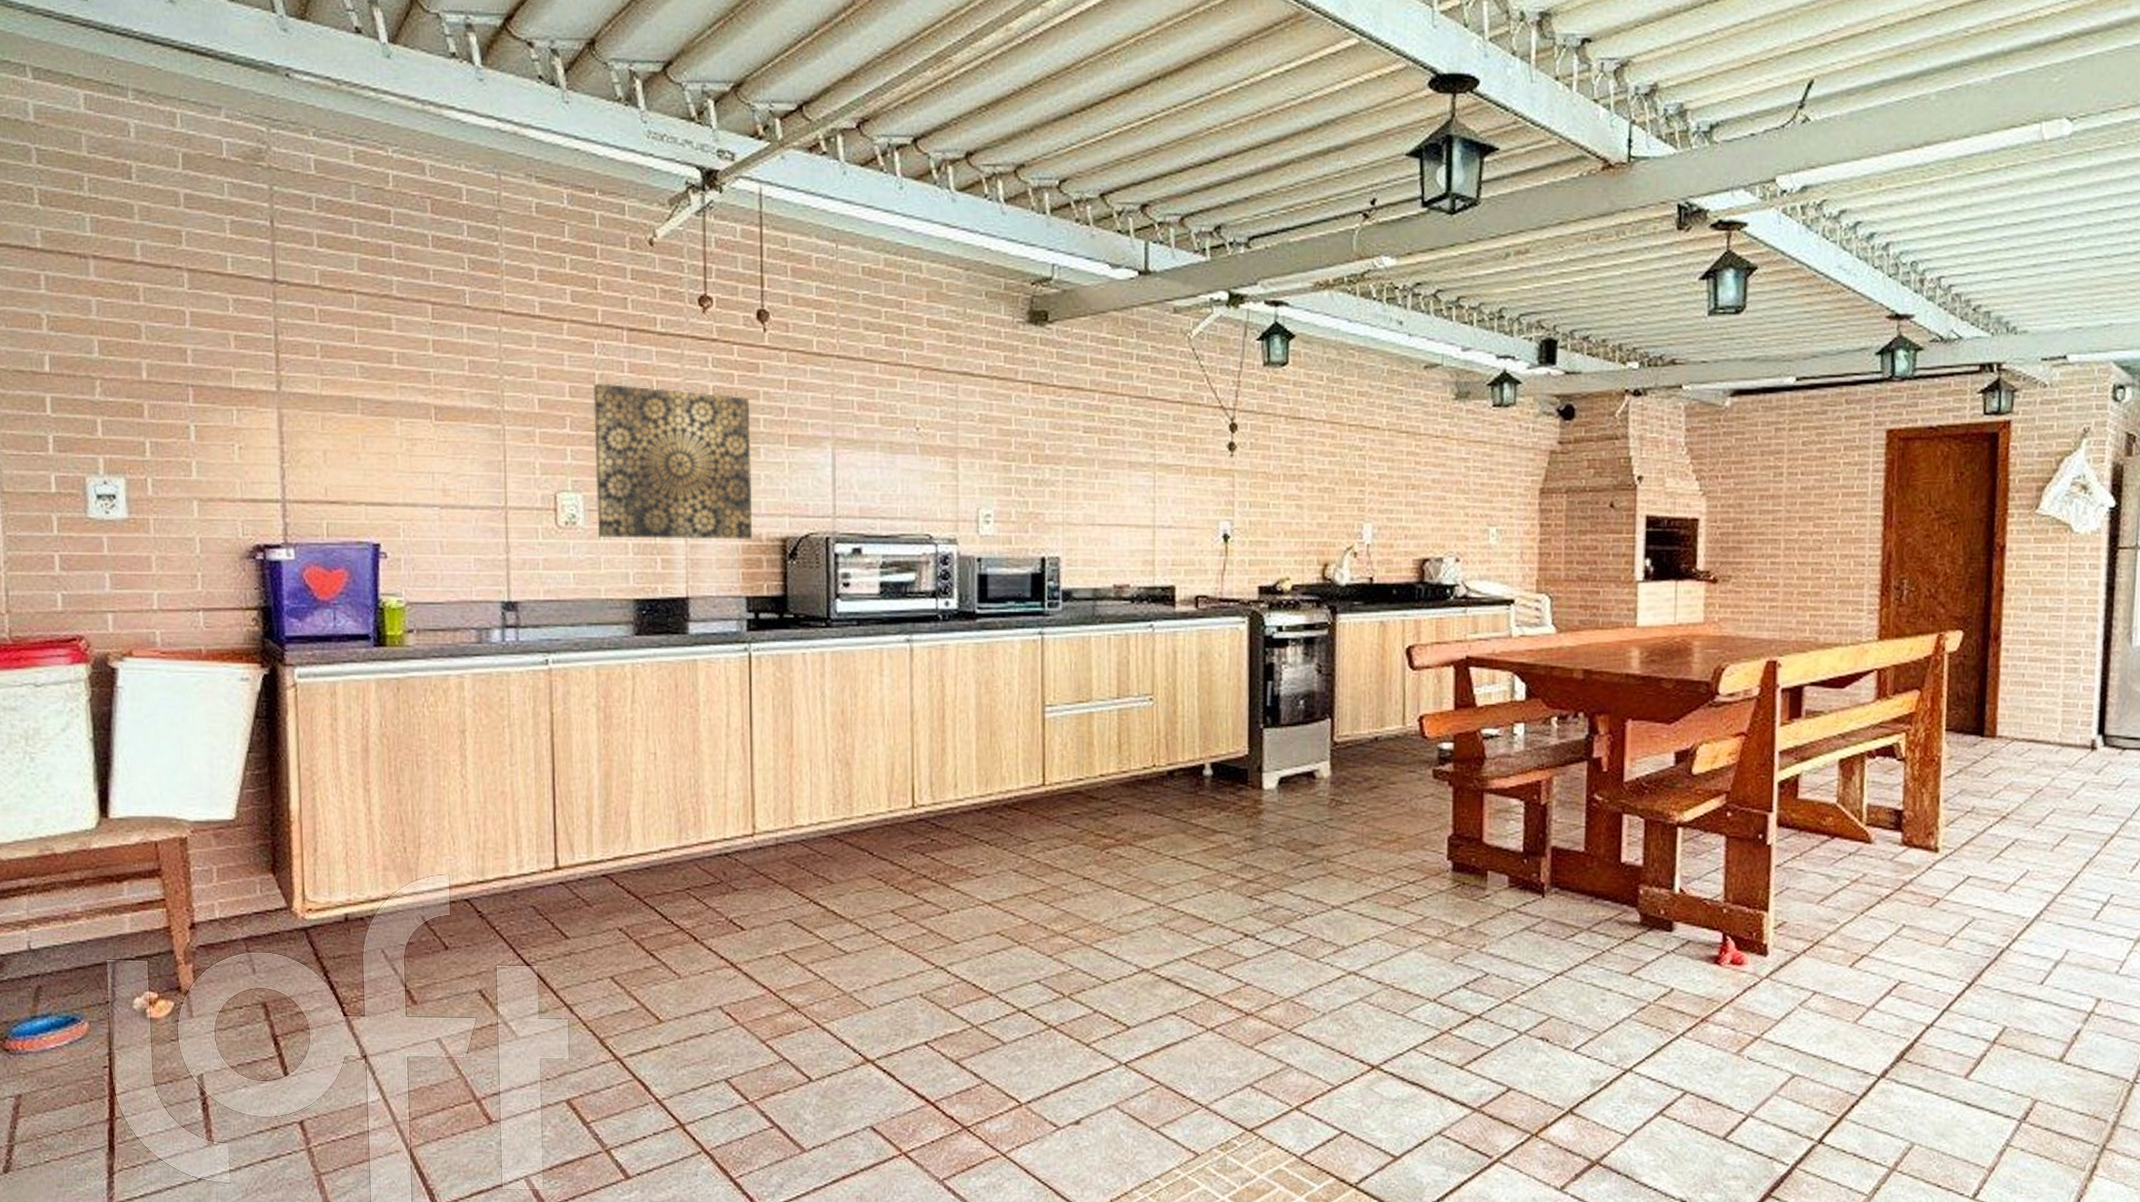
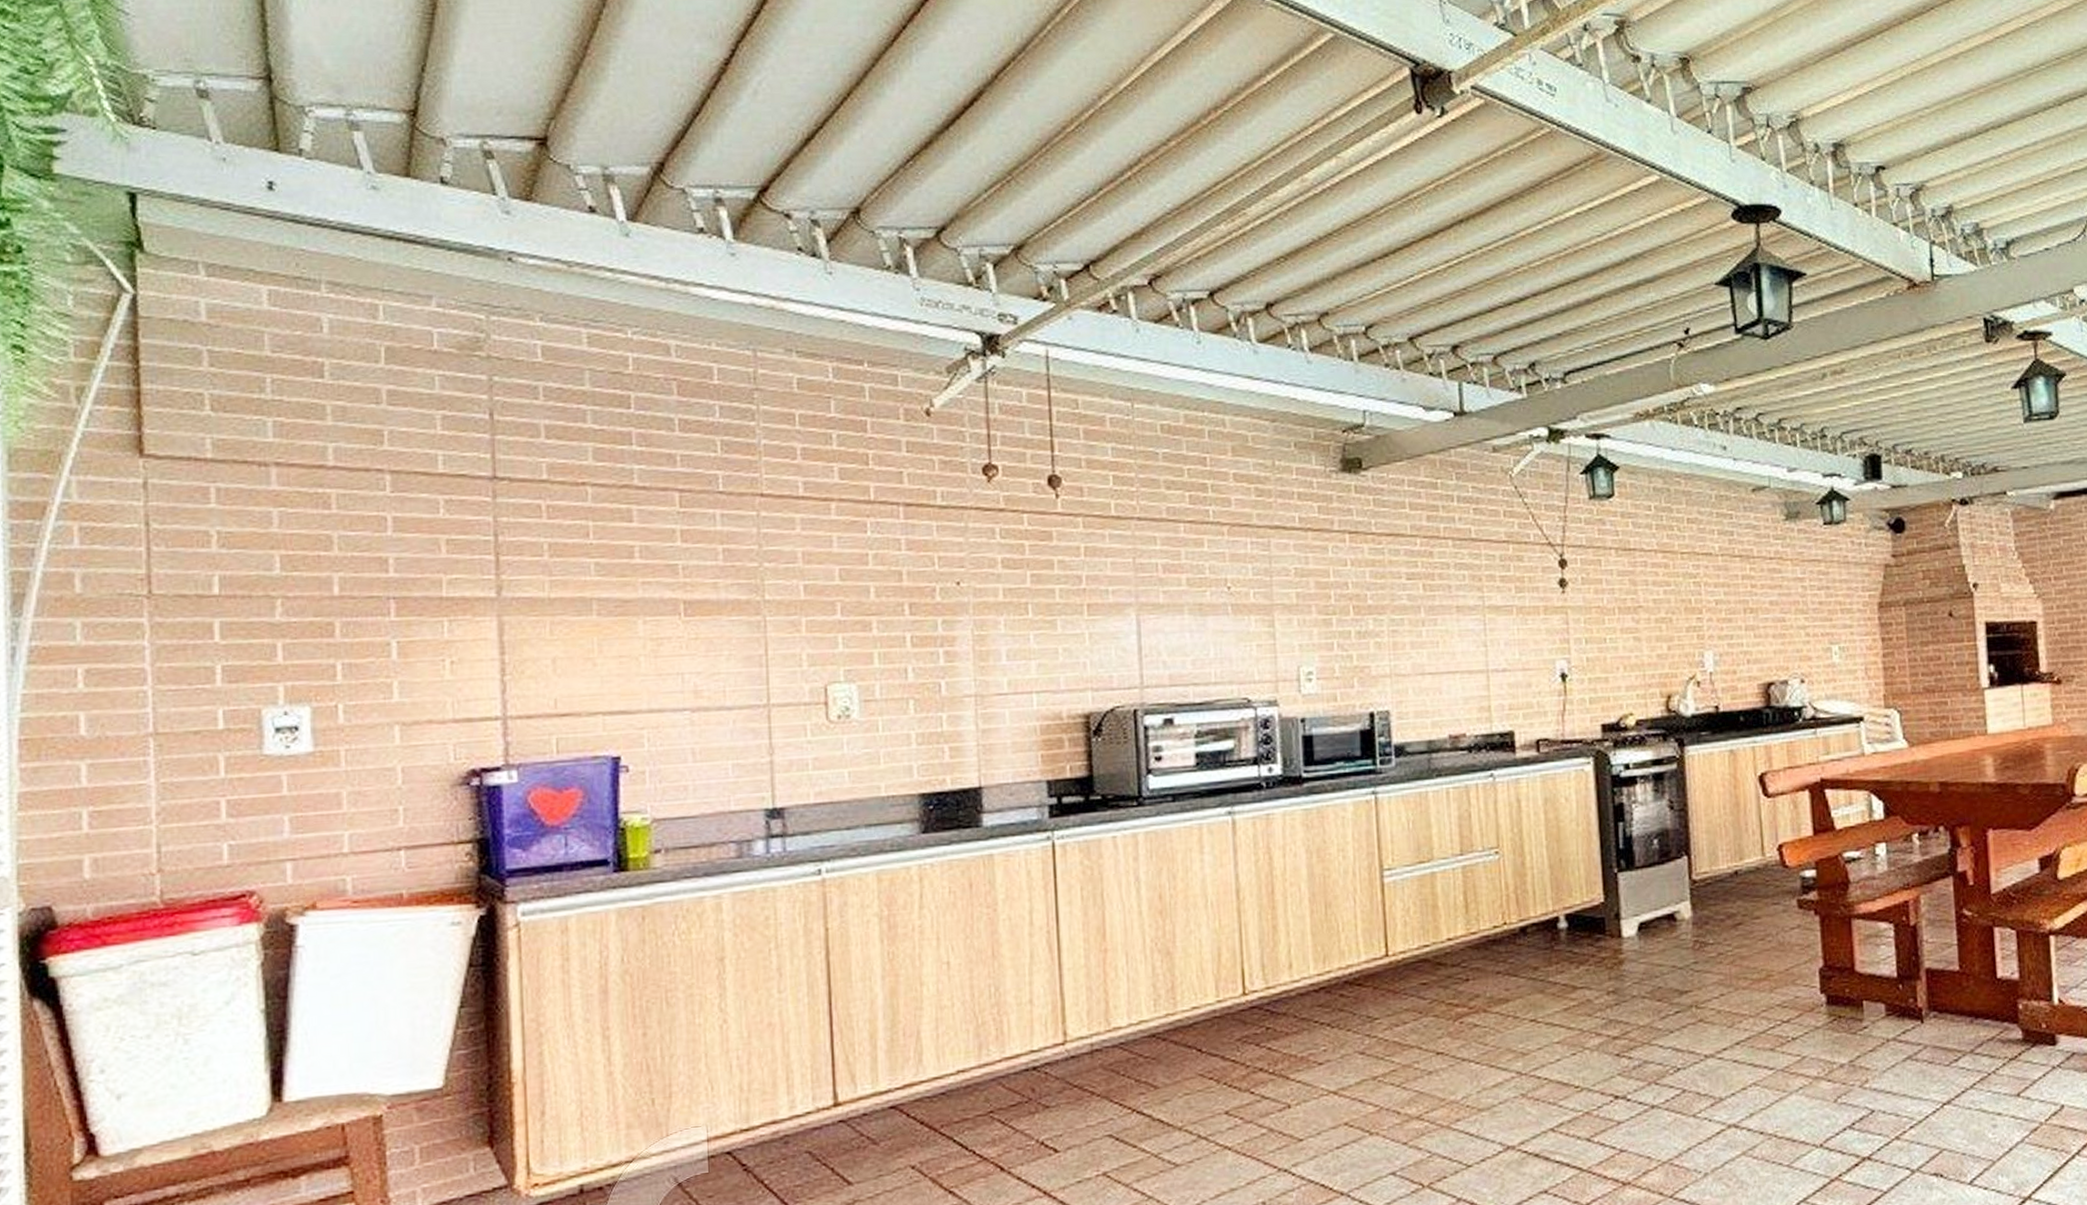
wall art: present [593,383,753,540] -> none [867,563,1052,730]

